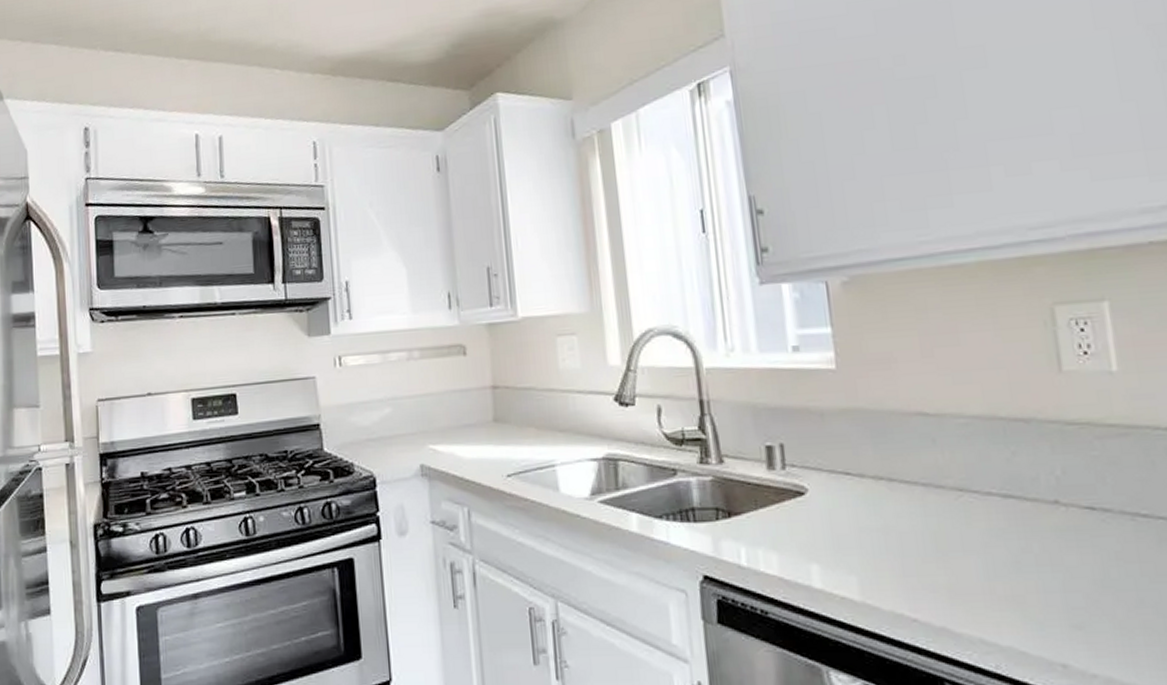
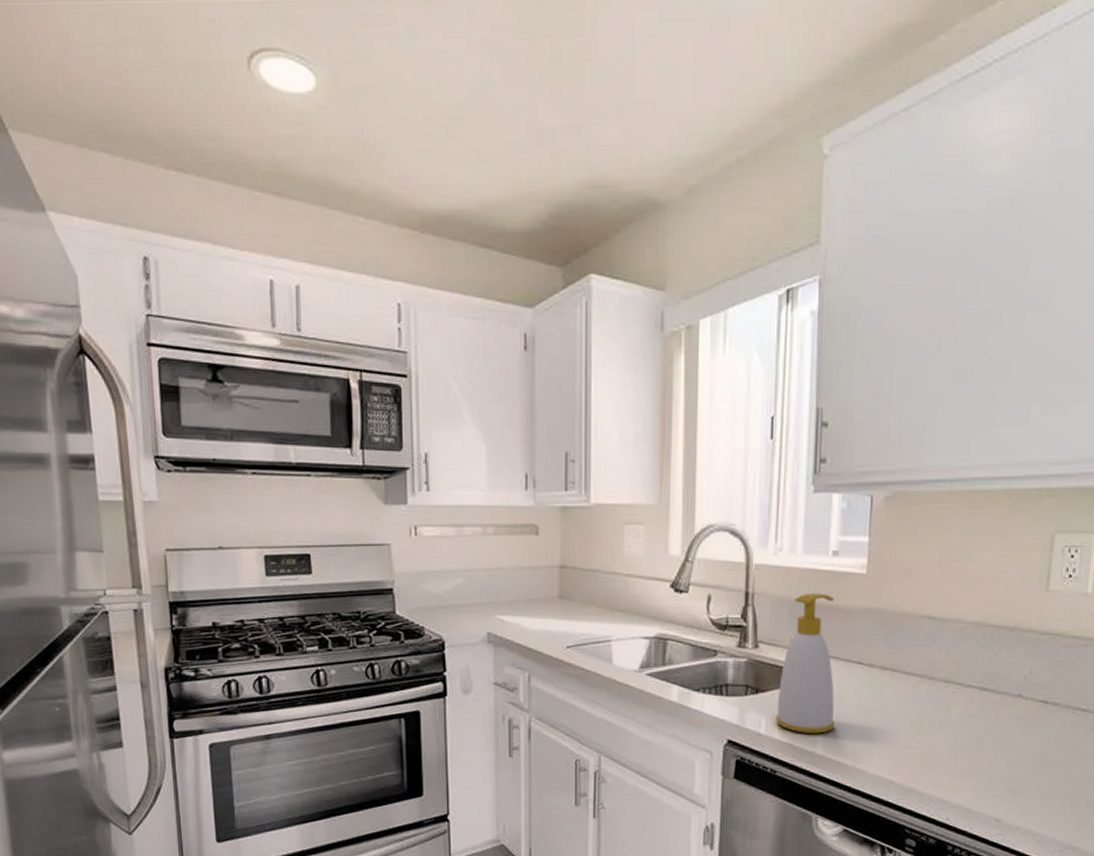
soap bottle: none [755,394,831,563] -> present [775,593,836,734]

